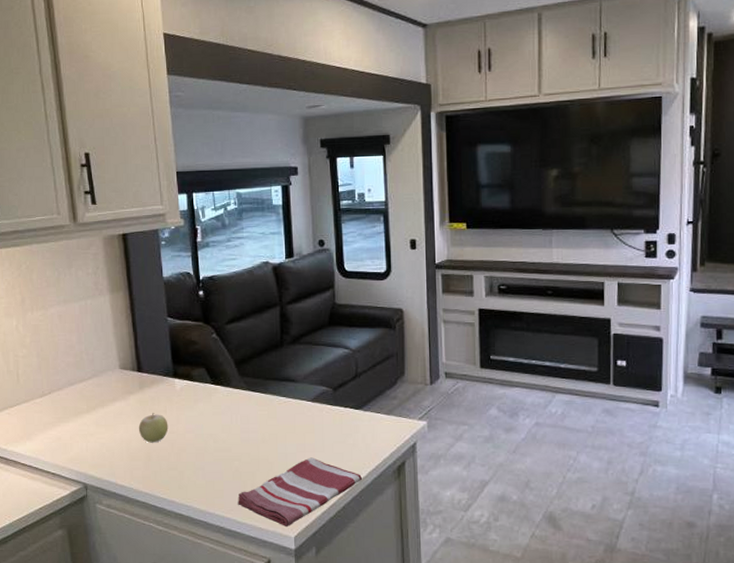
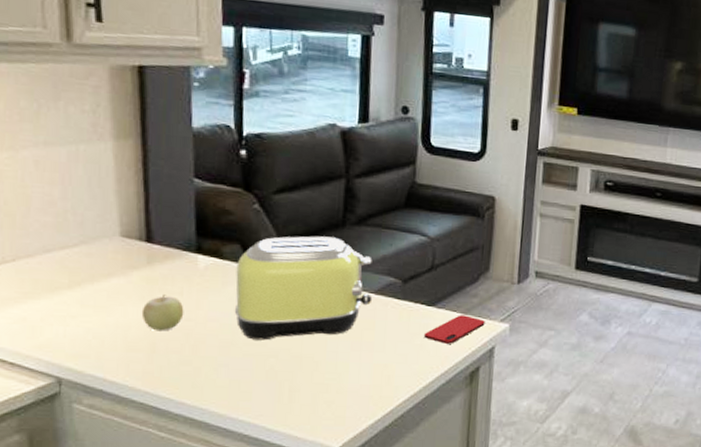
toaster: none [203,356,310,447] -> present [234,236,373,341]
dish towel: present [238,457,362,526] -> none [269,357,427,436]
smartphone: none [355,416,406,442] -> present [423,315,485,344]

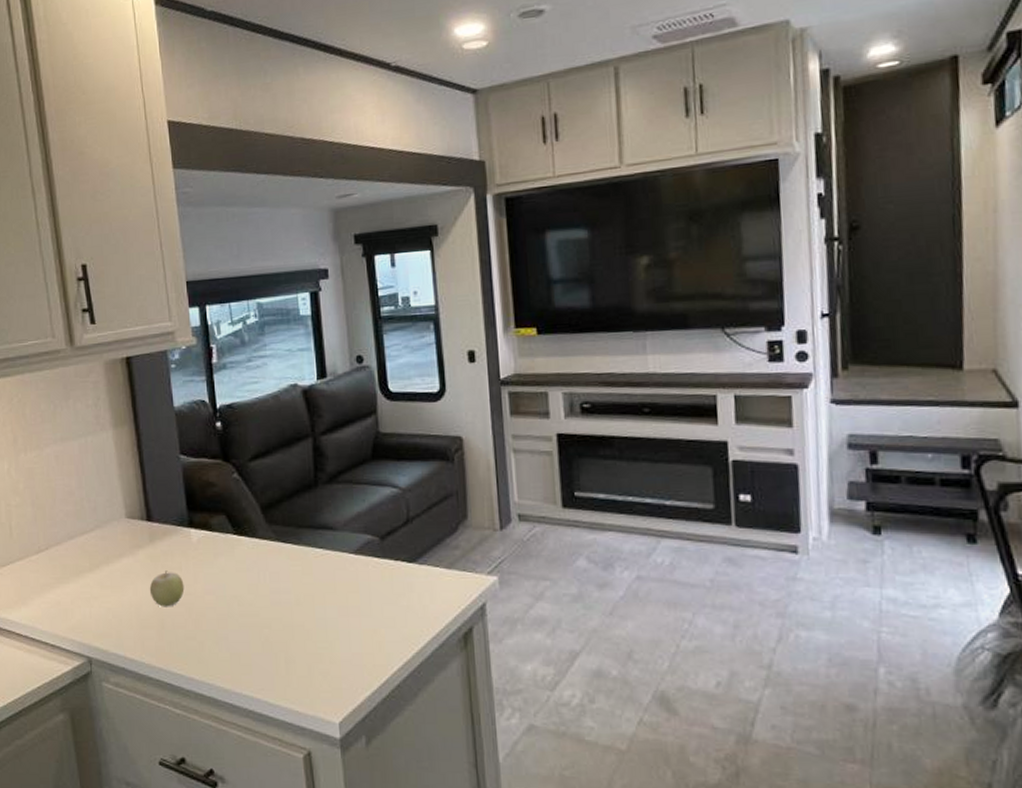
toaster: present [234,236,373,341] -> none [224,498,353,611]
smartphone: present [423,315,485,344] -> none [409,570,471,603]

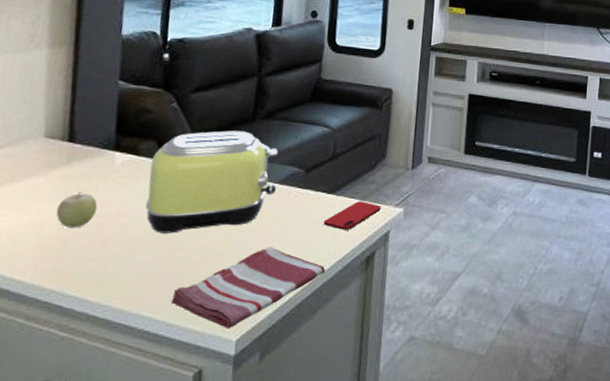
toaster: none [224,498,353,611] -> present [145,130,278,234]
dish towel: none [269,623,420,710] -> present [171,247,325,328]
smartphone: none [409,570,471,603] -> present [323,201,381,230]

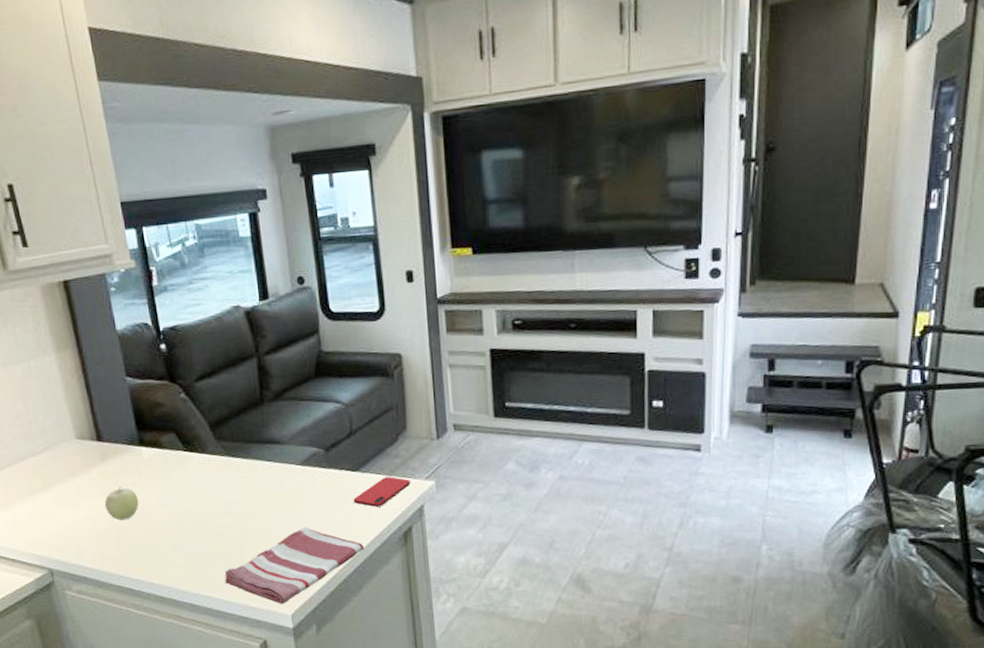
toaster: present [145,130,278,234] -> none [175,415,300,521]

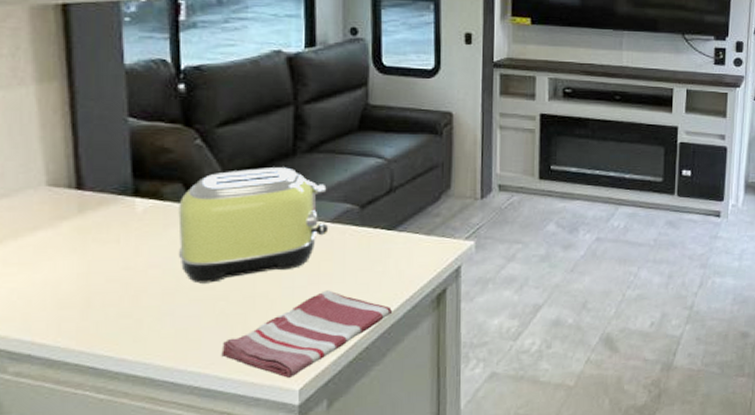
fruit: present [104,487,139,521] -> none [73,244,122,284]
toaster: none [175,415,300,521] -> present [178,167,329,284]
smartphone: present [353,476,411,507] -> none [385,236,449,268]

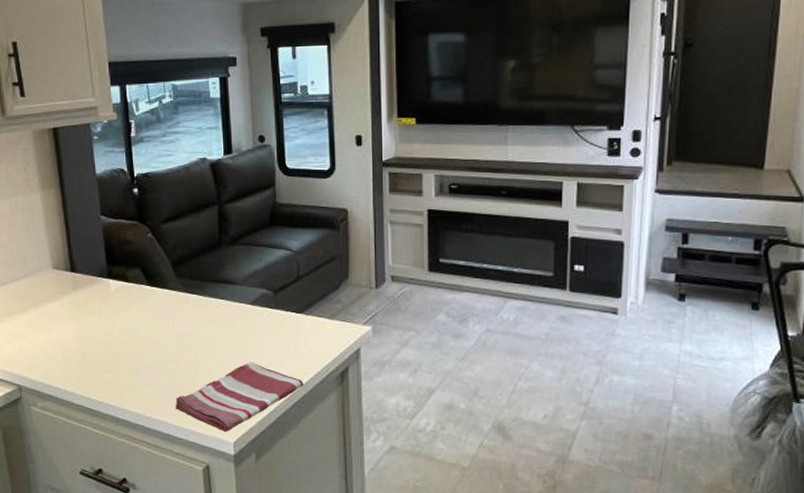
toaster: present [178,167,329,284] -> none [139,257,250,350]

